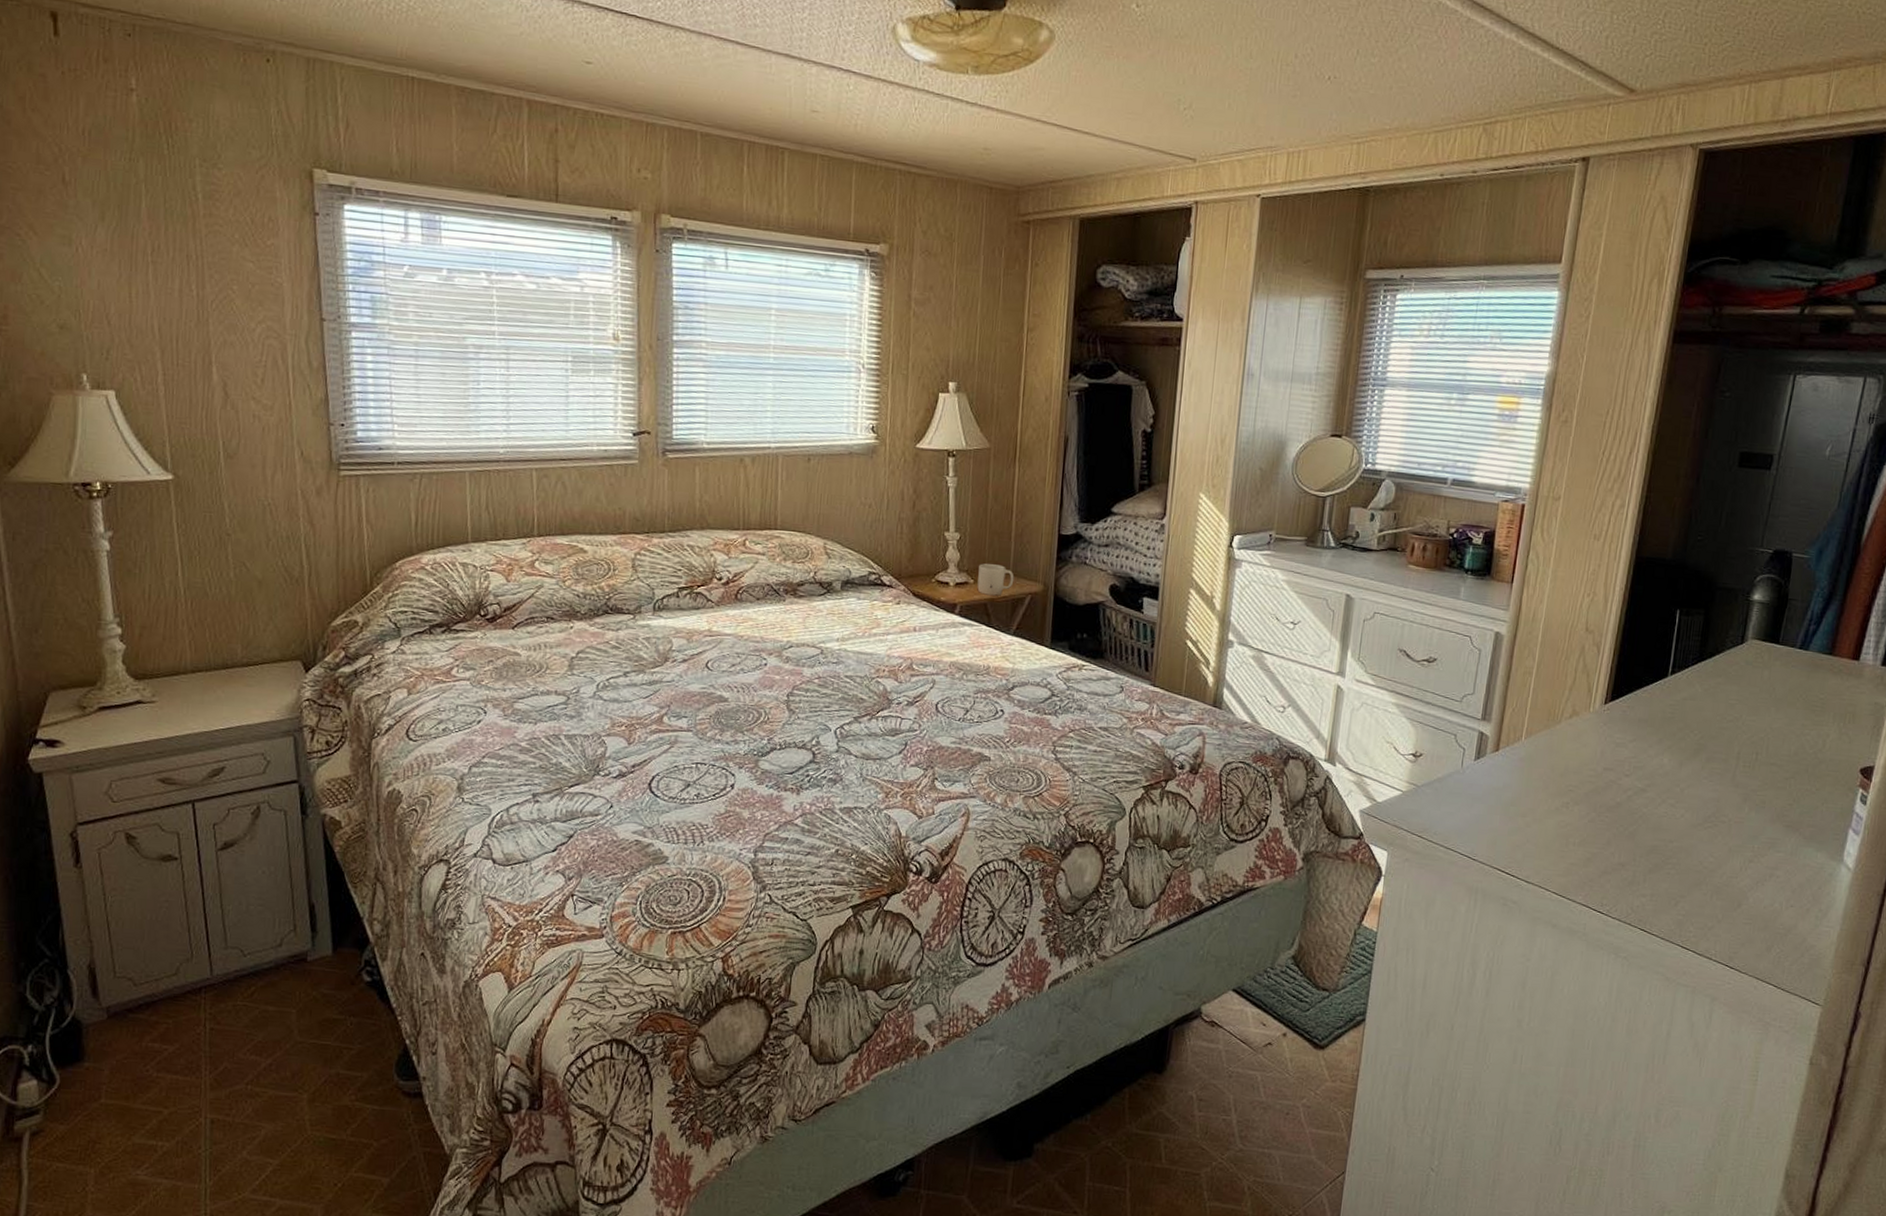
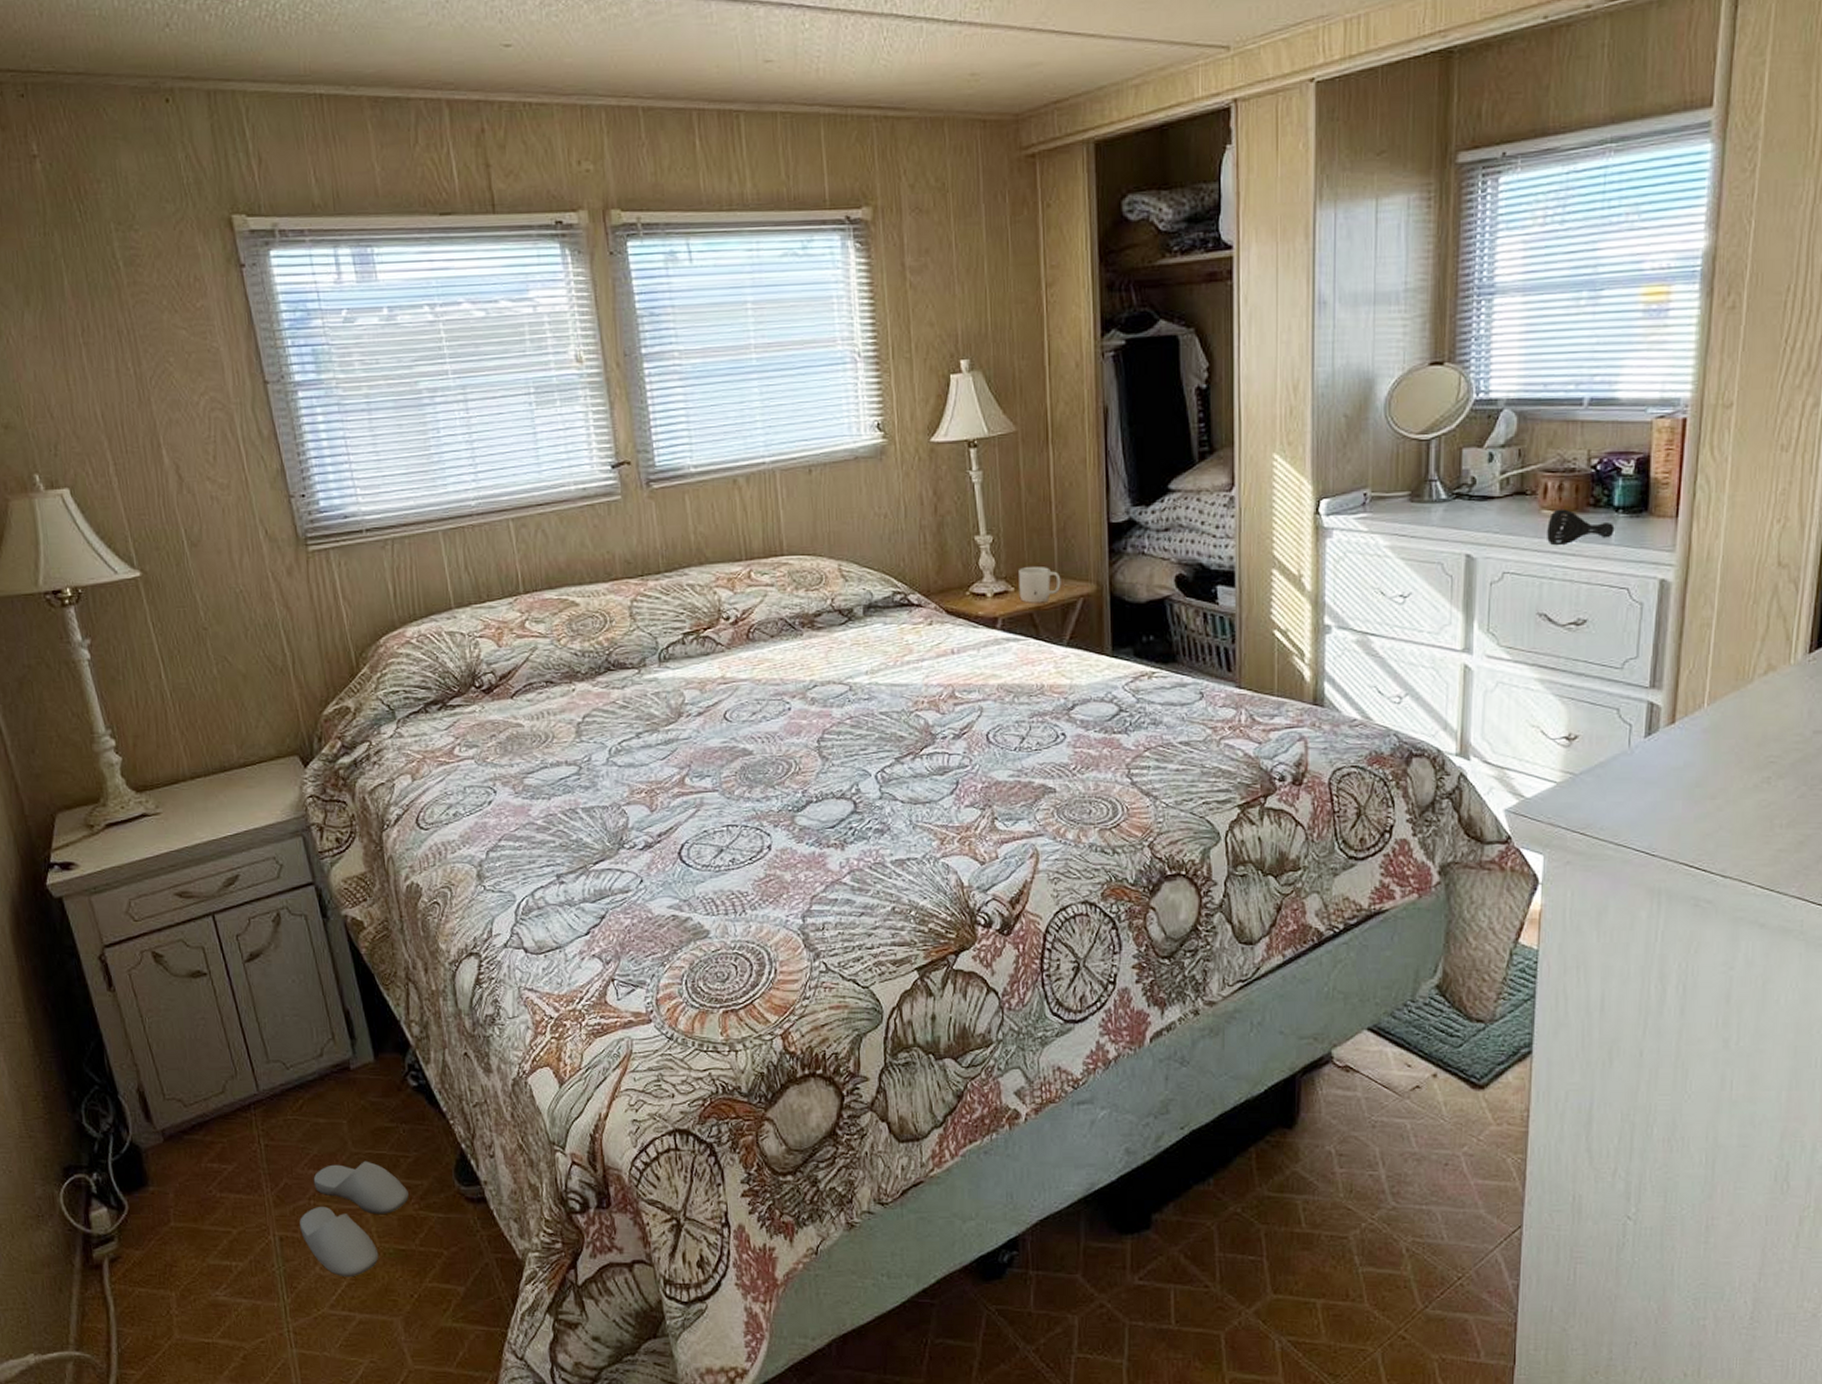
slippers: none [233,1050,347,1164] -> present [300,1161,409,1278]
hairbrush: none [1411,565,1464,596] -> present [1547,508,1615,546]

